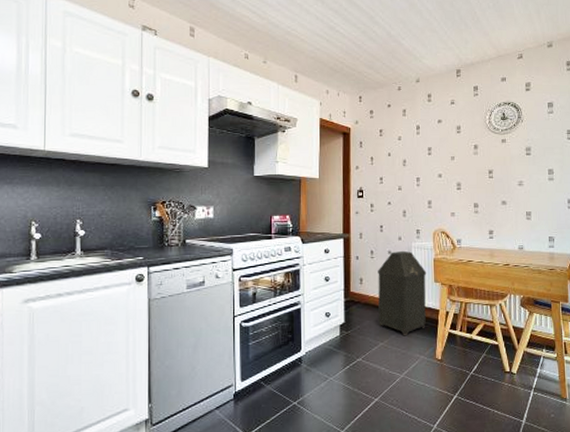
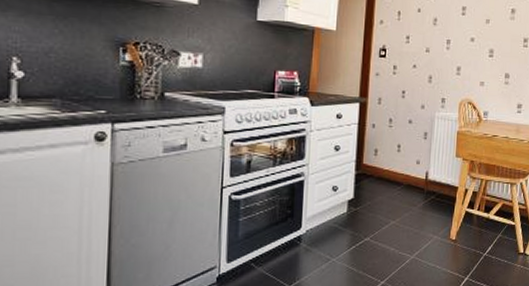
trash can: present [378,250,427,336] -> none [392,120,449,215]

